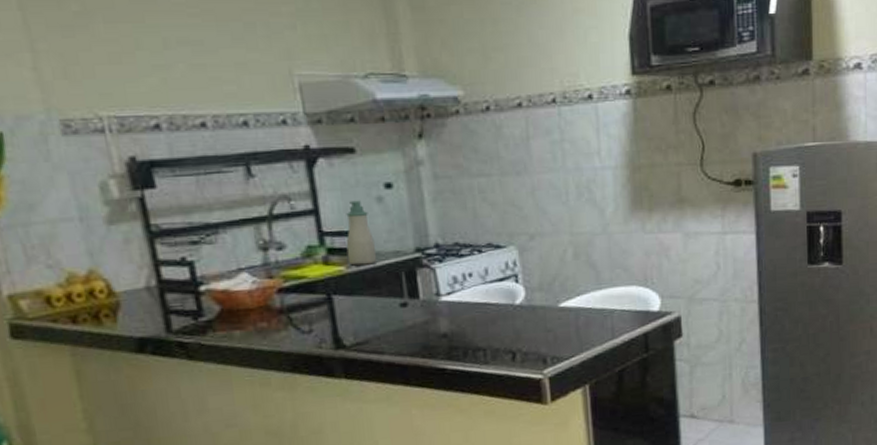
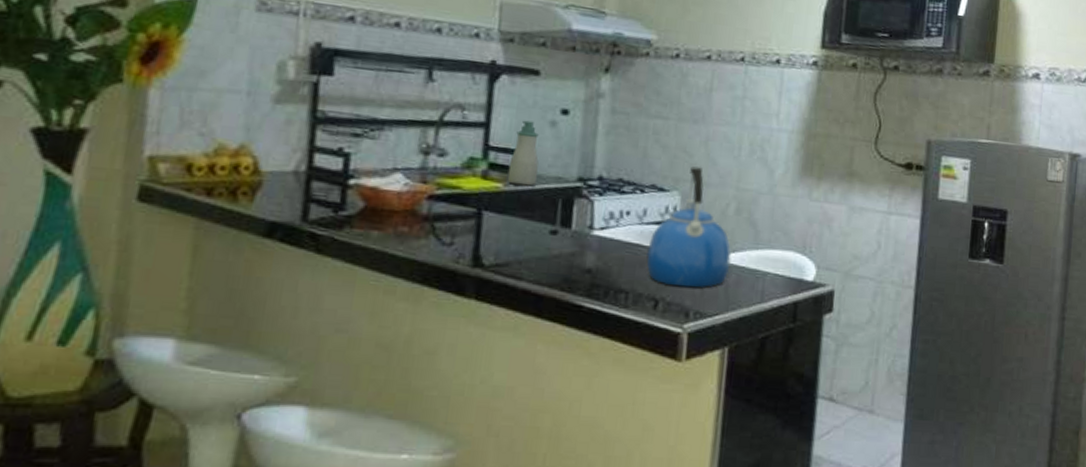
kettle: none [495,218,578,337] -> present [646,166,732,289]

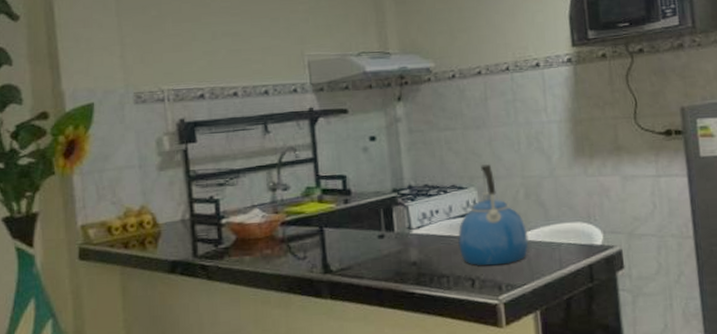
soap bottle: present [507,120,539,186] -> none [337,150,361,204]

